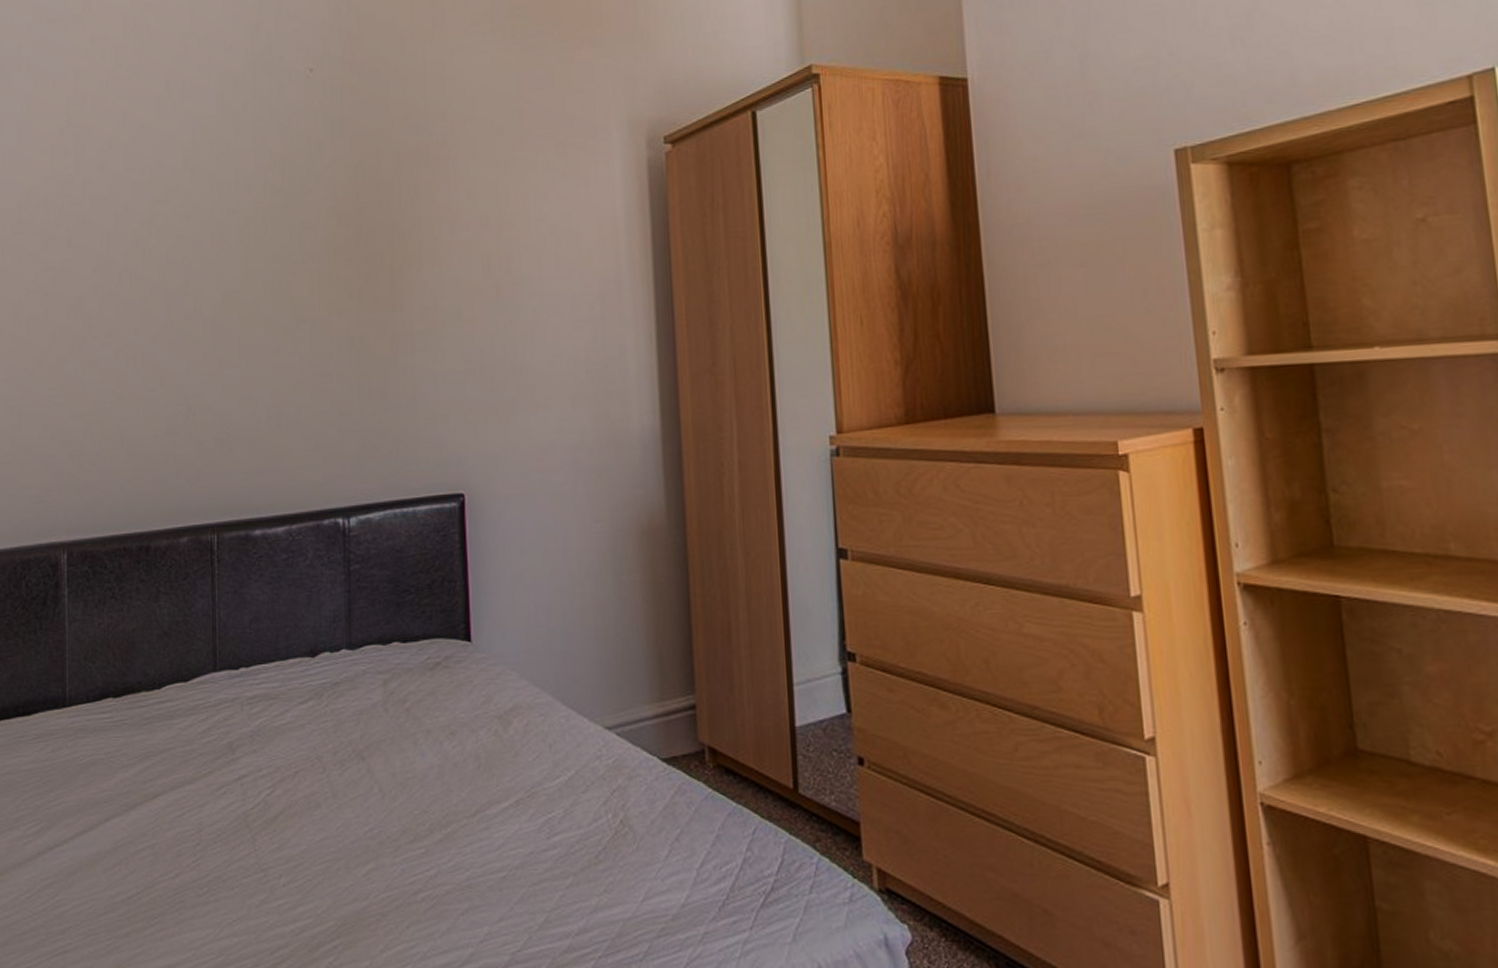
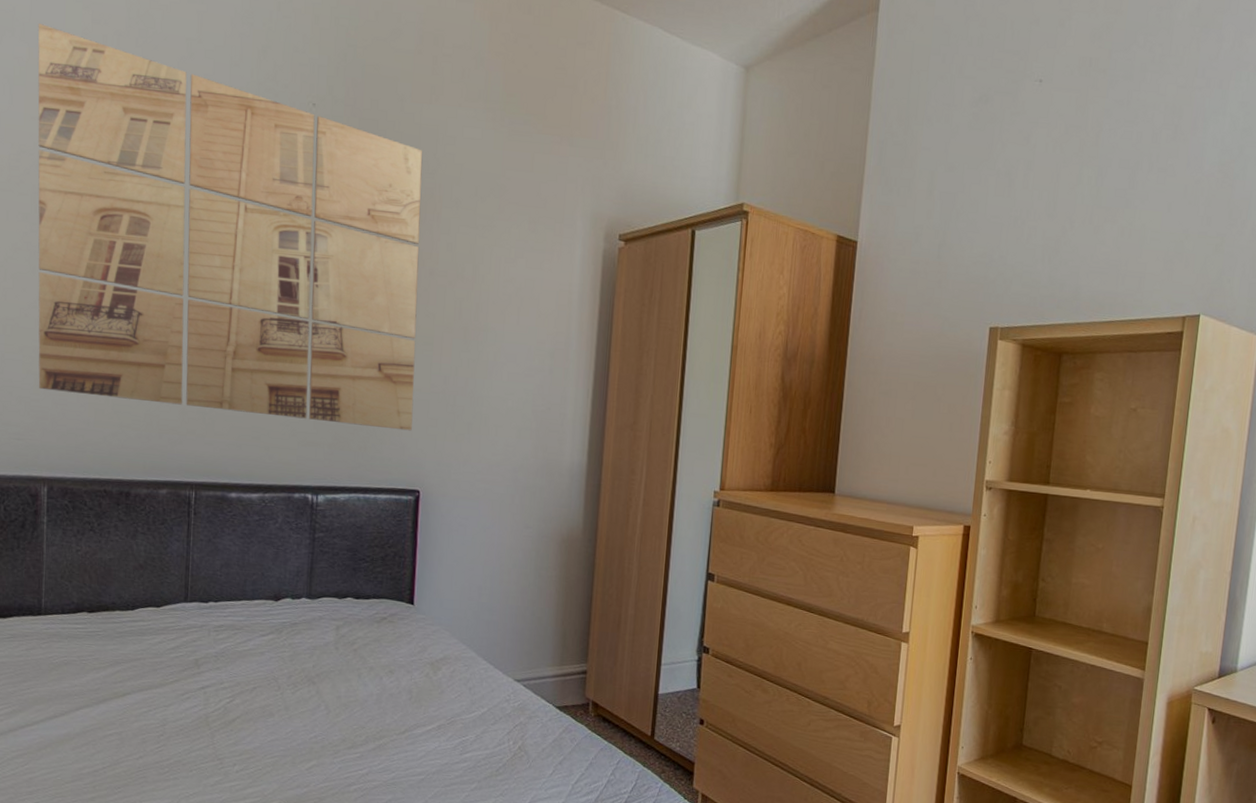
wall art: none [41,54,448,443] -> present [38,24,423,431]

